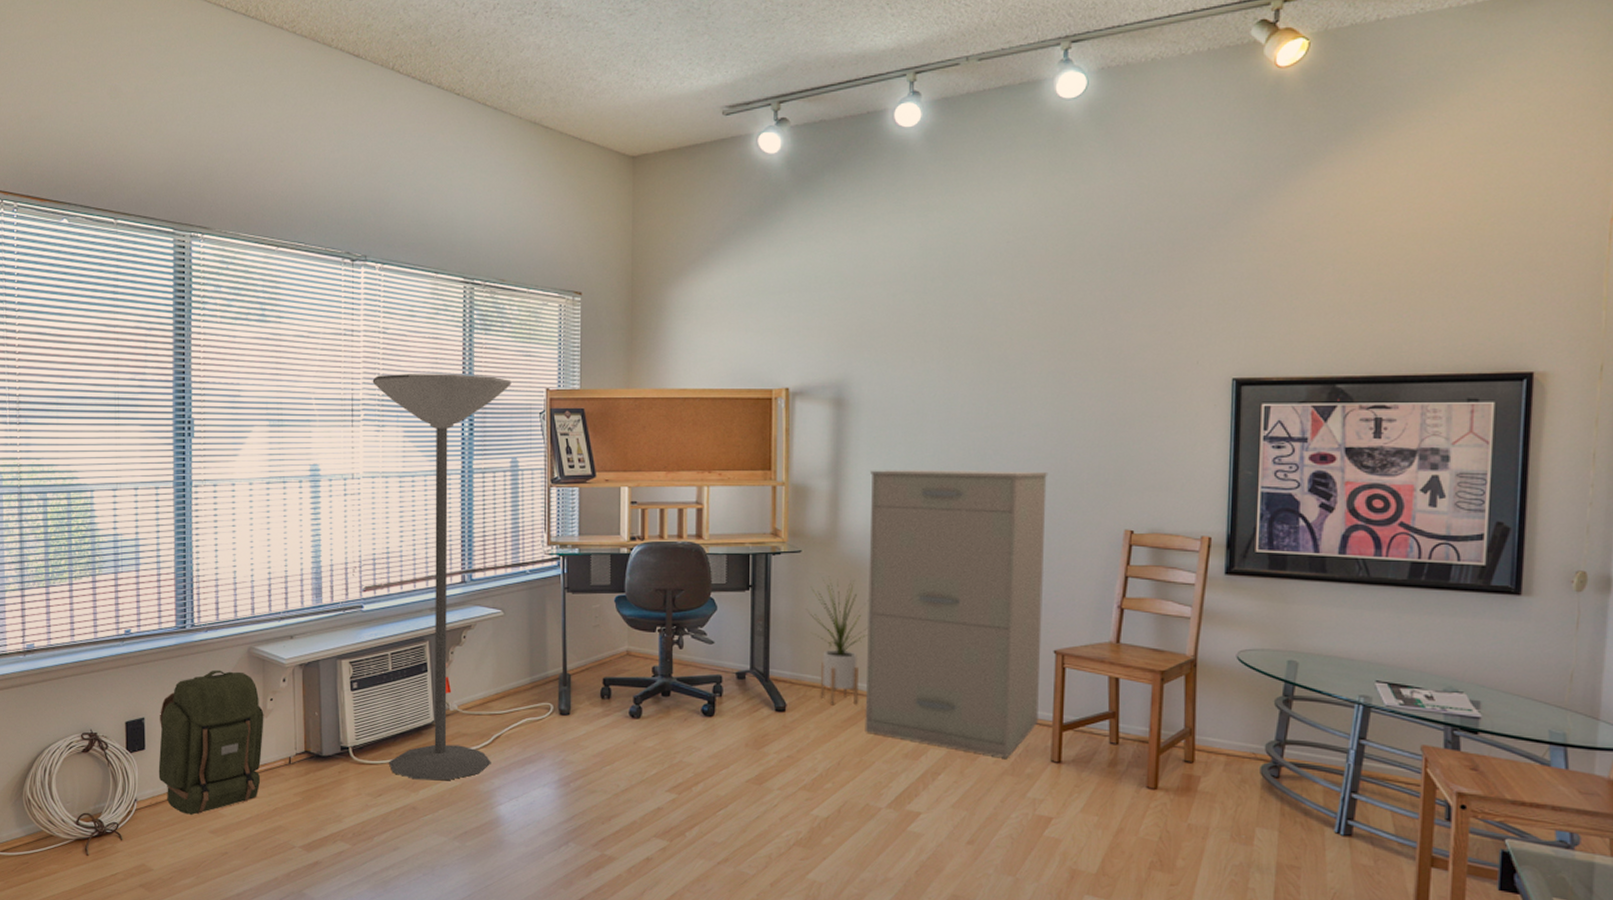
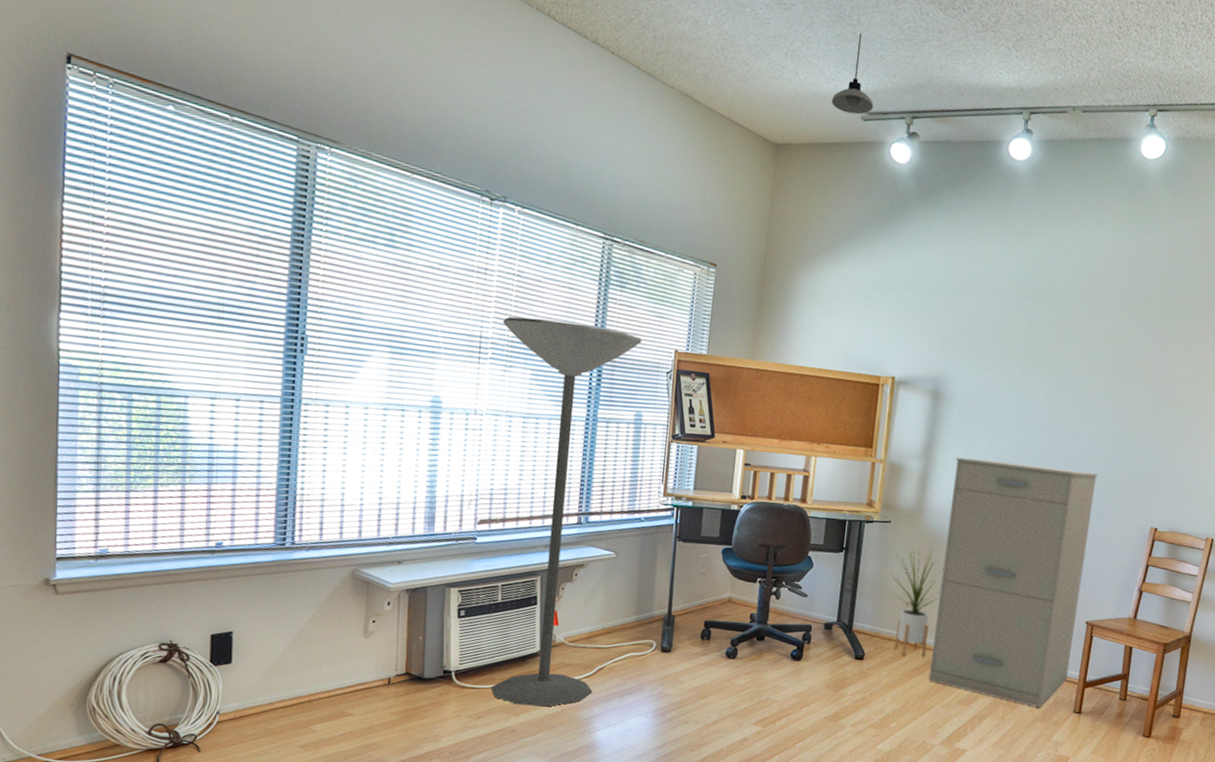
backpack: present [158,669,264,815] -> none [245,588,365,729]
pendant light: none [688,24,735,111] -> present [832,33,874,115]

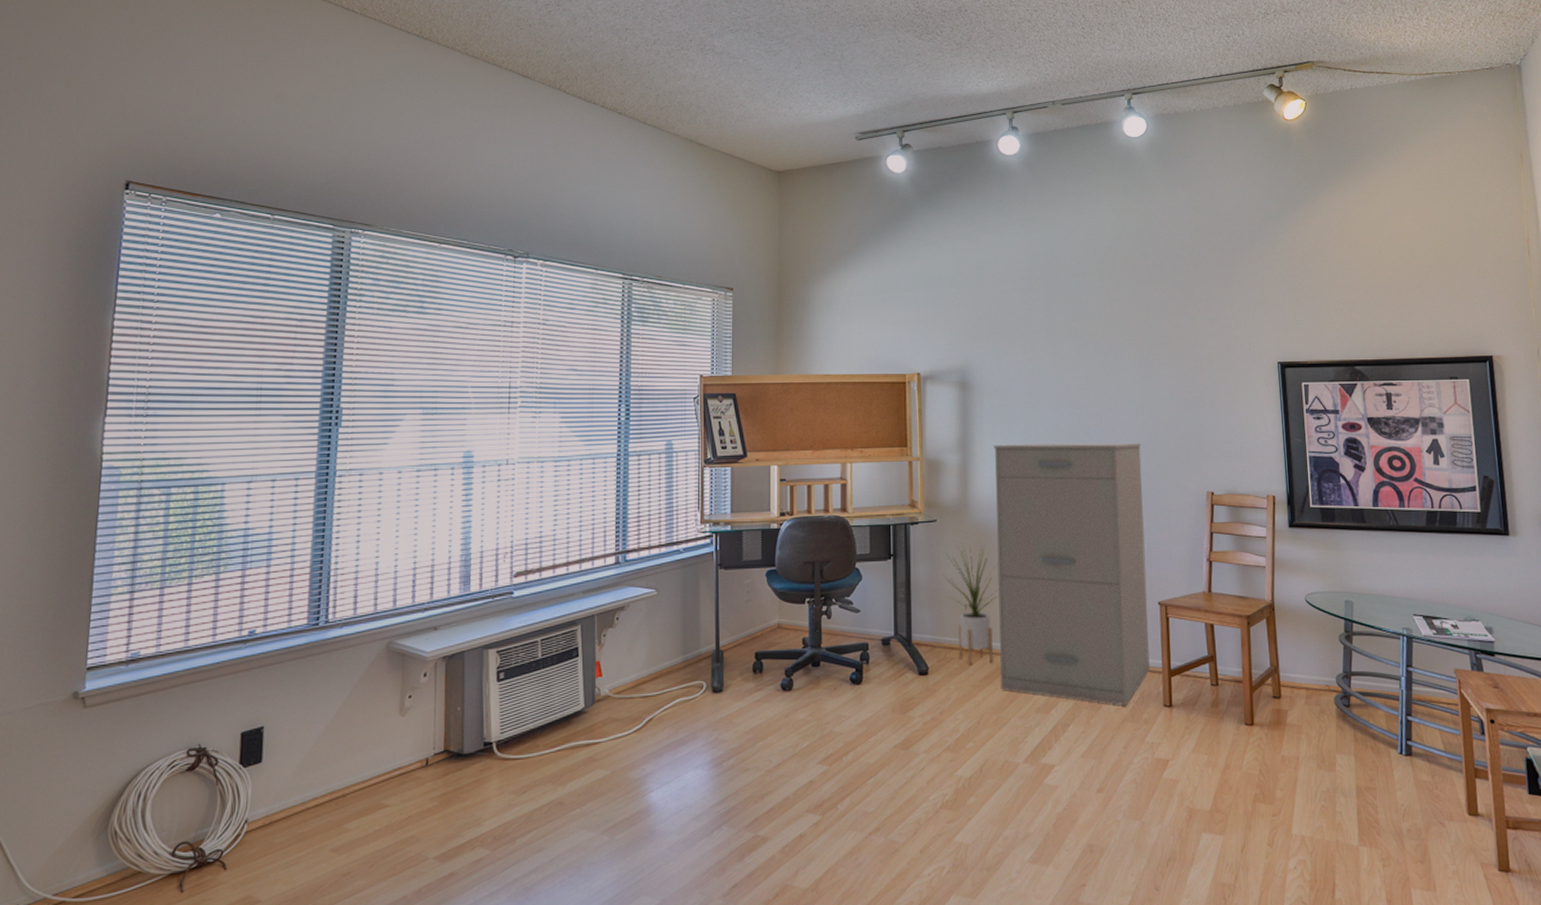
floor lamp: present [491,317,642,706] -> none [530,362,667,772]
pendant light: present [832,33,874,115] -> none [826,66,866,136]

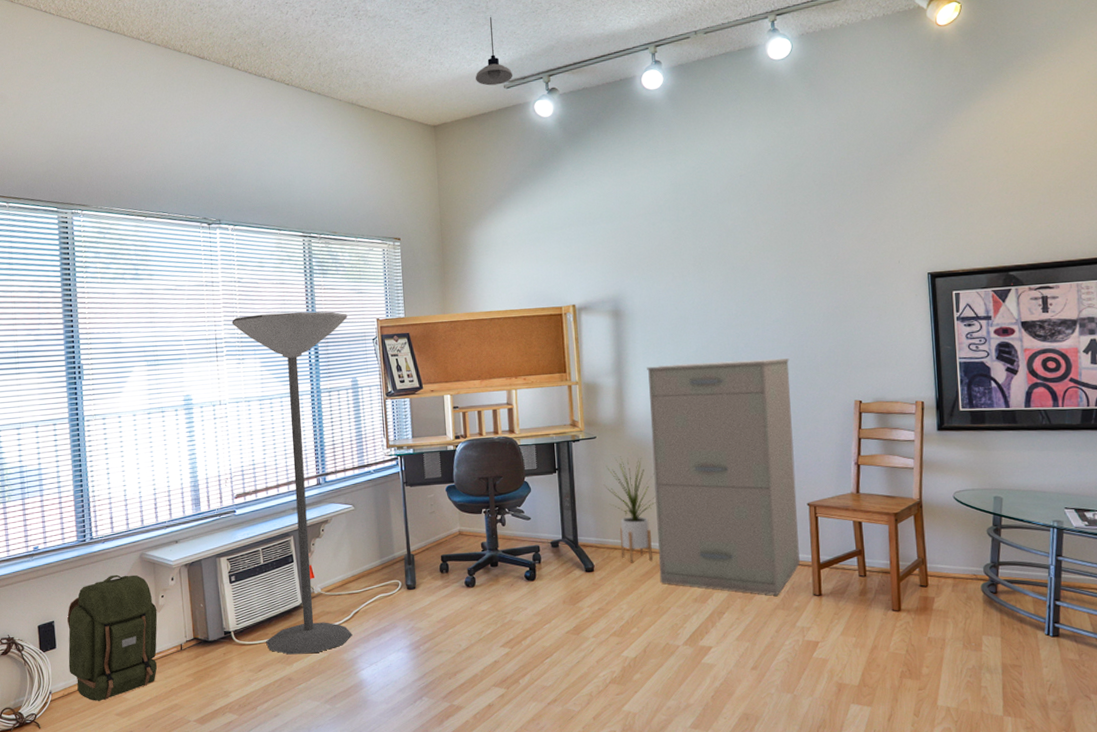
backpack: none [275,668,401,833] -> present [67,574,158,701]
floor lamp: none [530,362,667,772] -> present [231,311,353,655]
pendant light: none [826,66,866,136] -> present [476,17,513,86]

